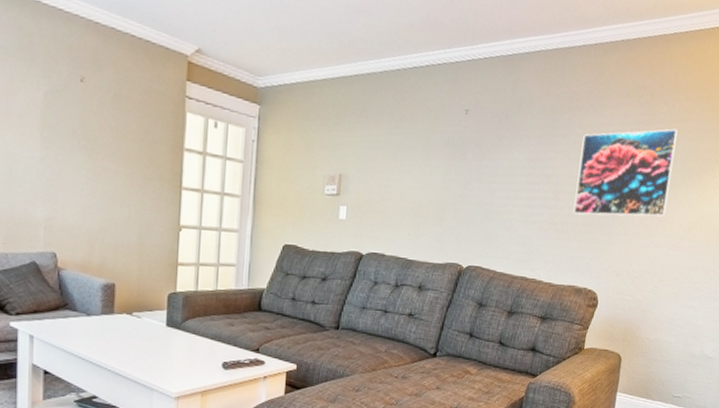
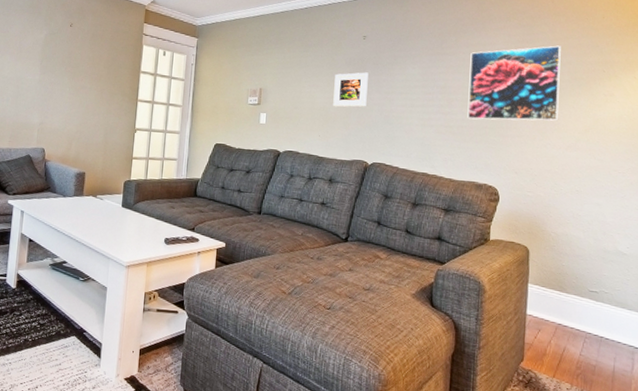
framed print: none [426,155,469,199] -> present [333,72,369,107]

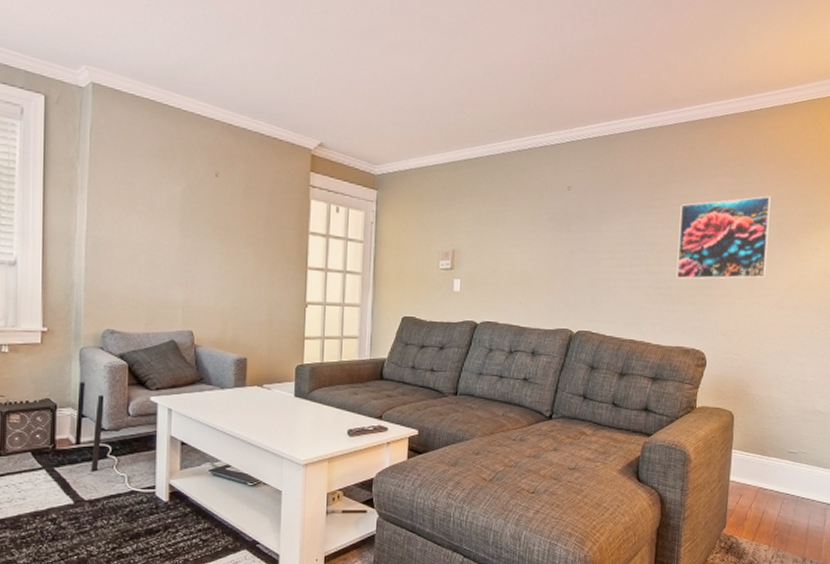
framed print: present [333,72,369,107] -> none [535,228,573,270]

